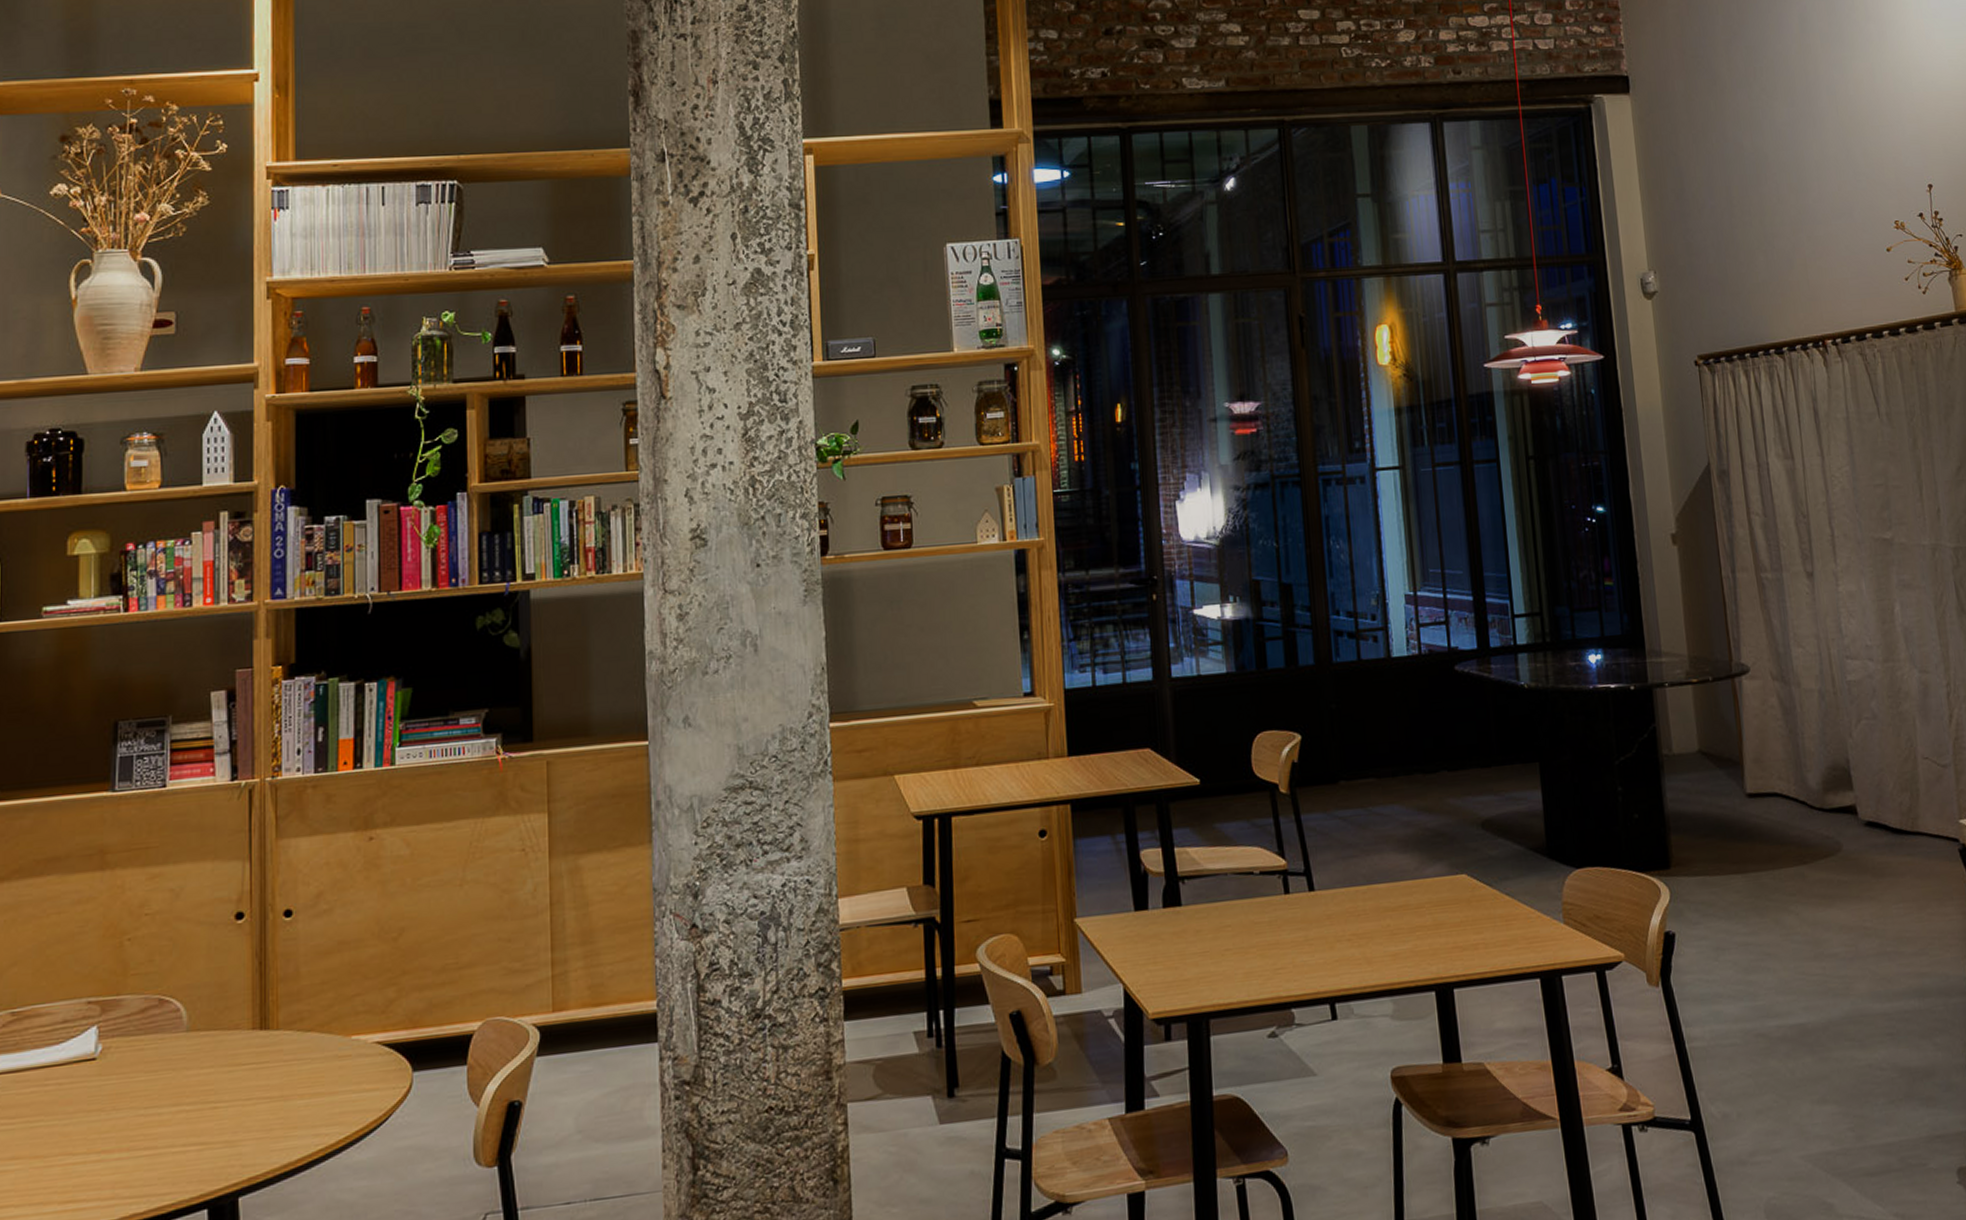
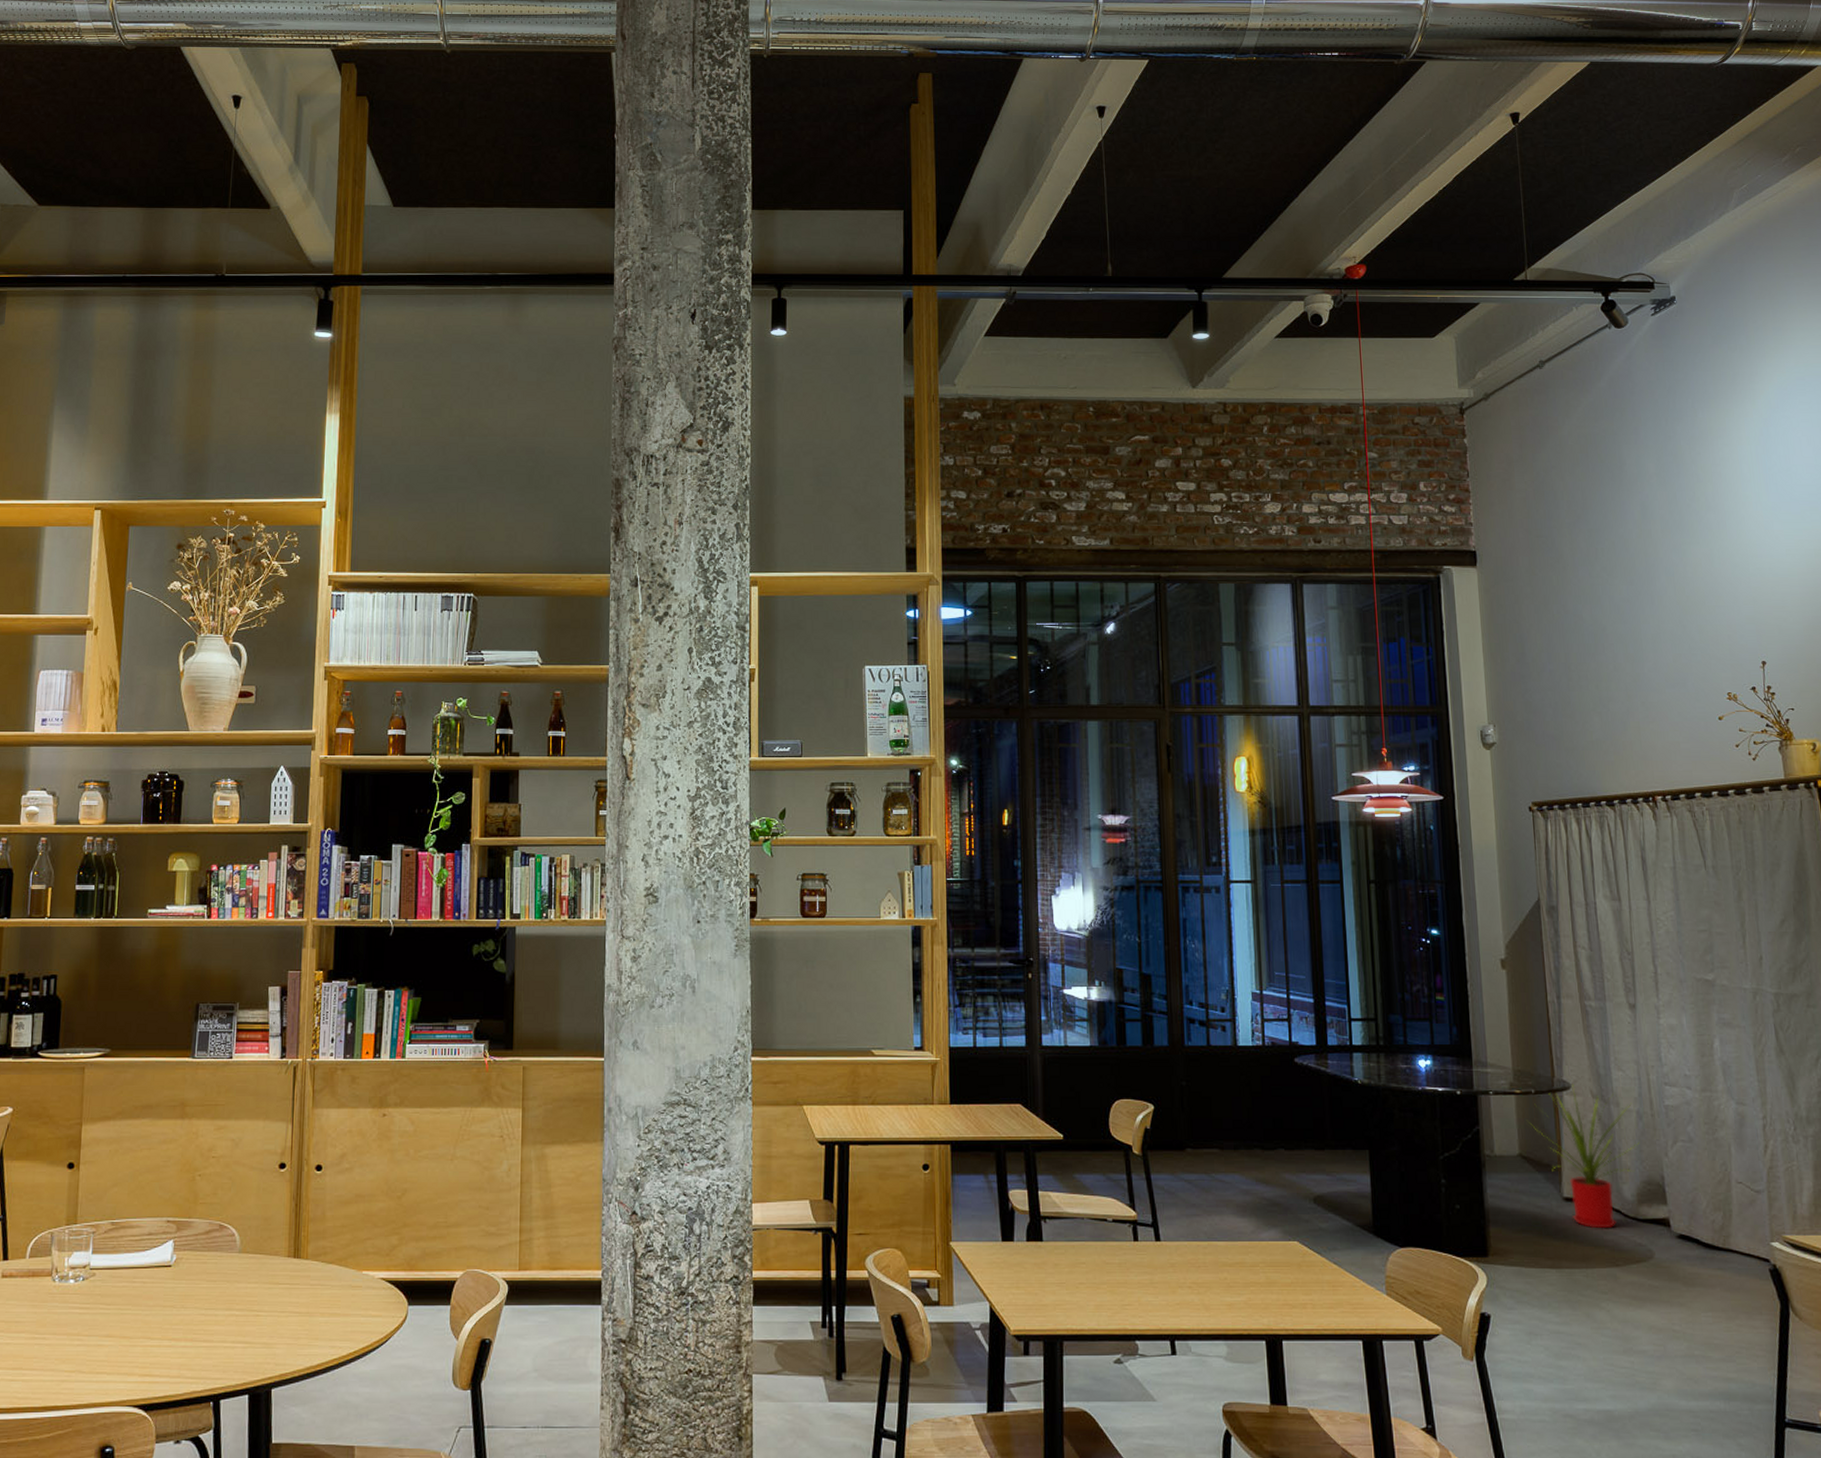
house plant: none [1706,666,1823,826] -> present [1528,1084,1640,1229]

